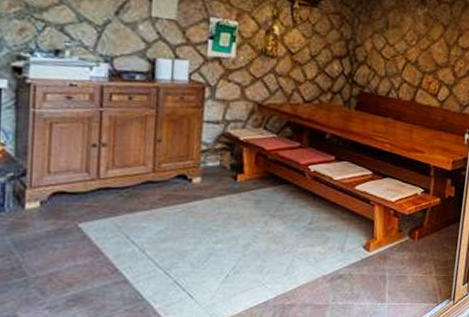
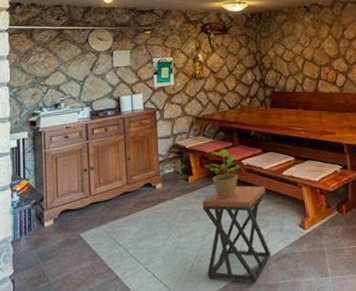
stool: none [244,194,332,300] -> present [202,186,271,282]
potted plant: none [262,149,306,206] -> present [205,149,241,199]

